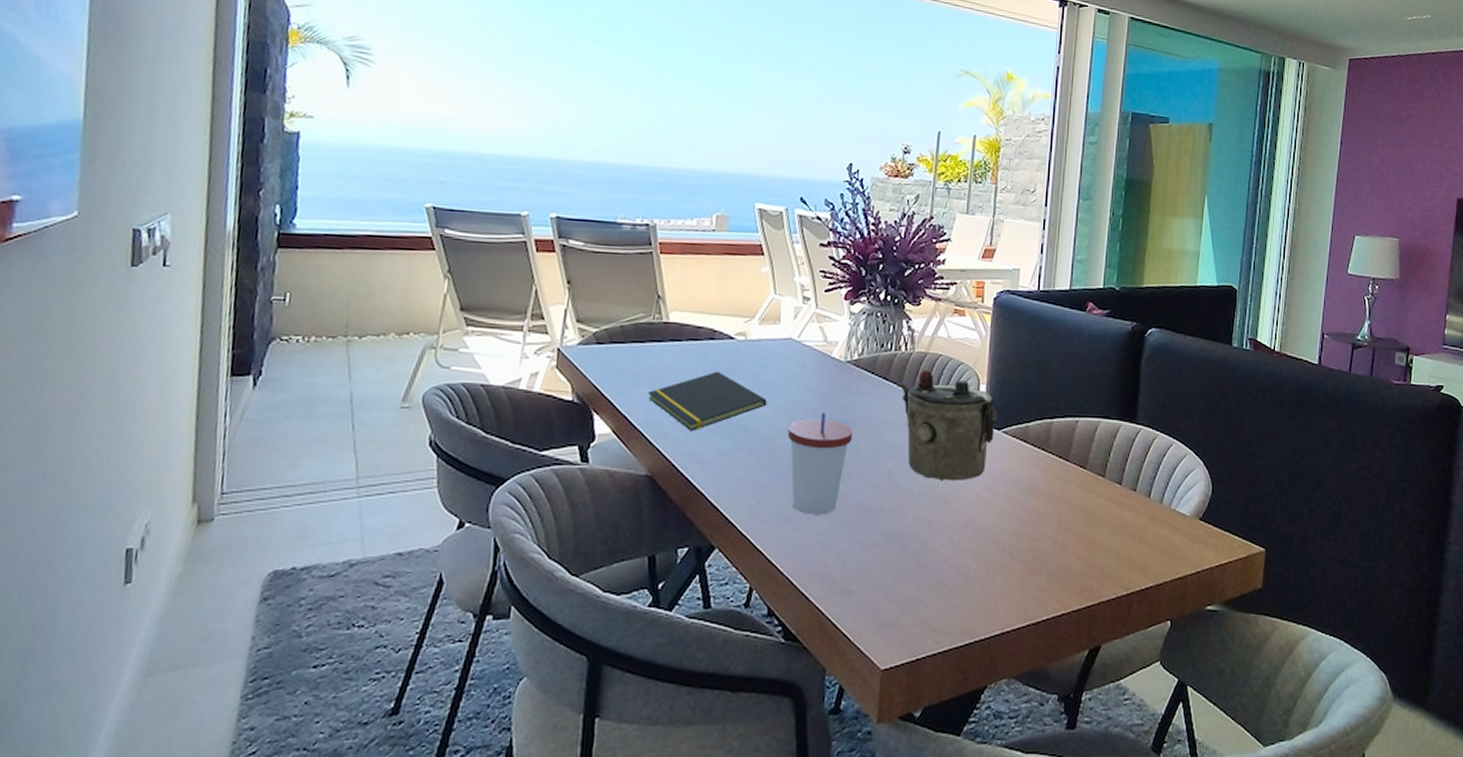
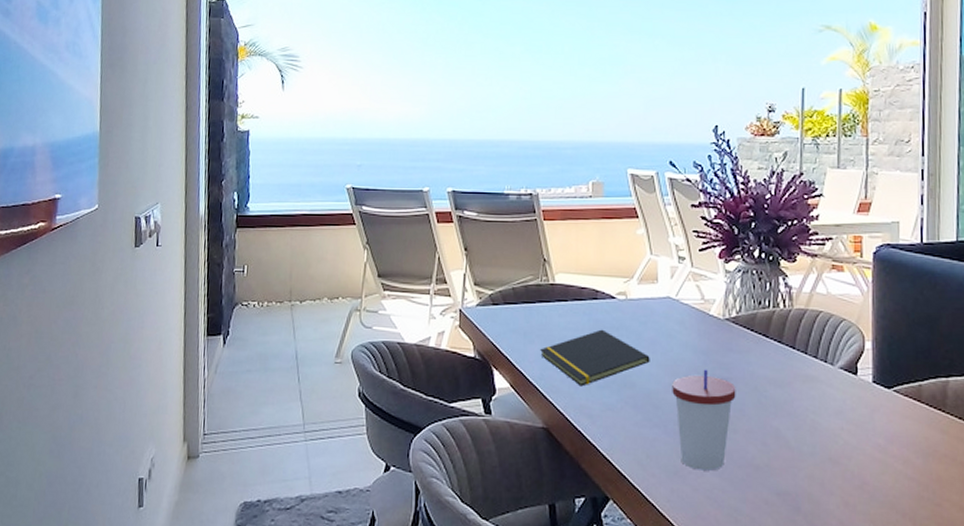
teapot: present [897,369,998,487] -> none [778,325,887,447]

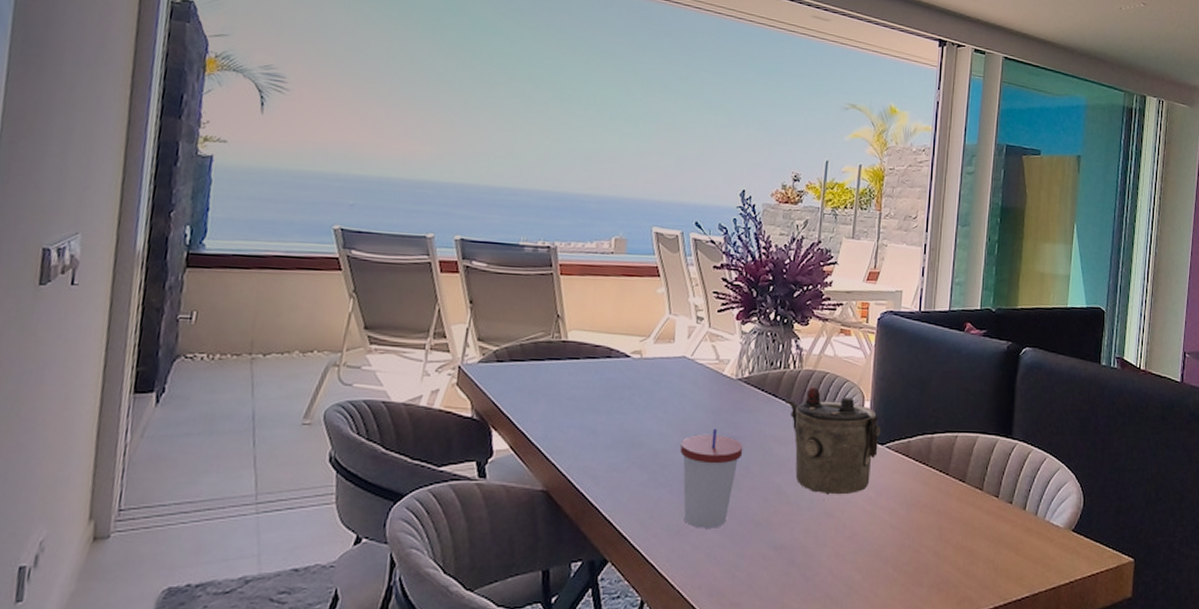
notepad: present [540,329,650,387] -> none [545,388,661,447]
teapot: none [778,325,887,447] -> present [786,386,881,501]

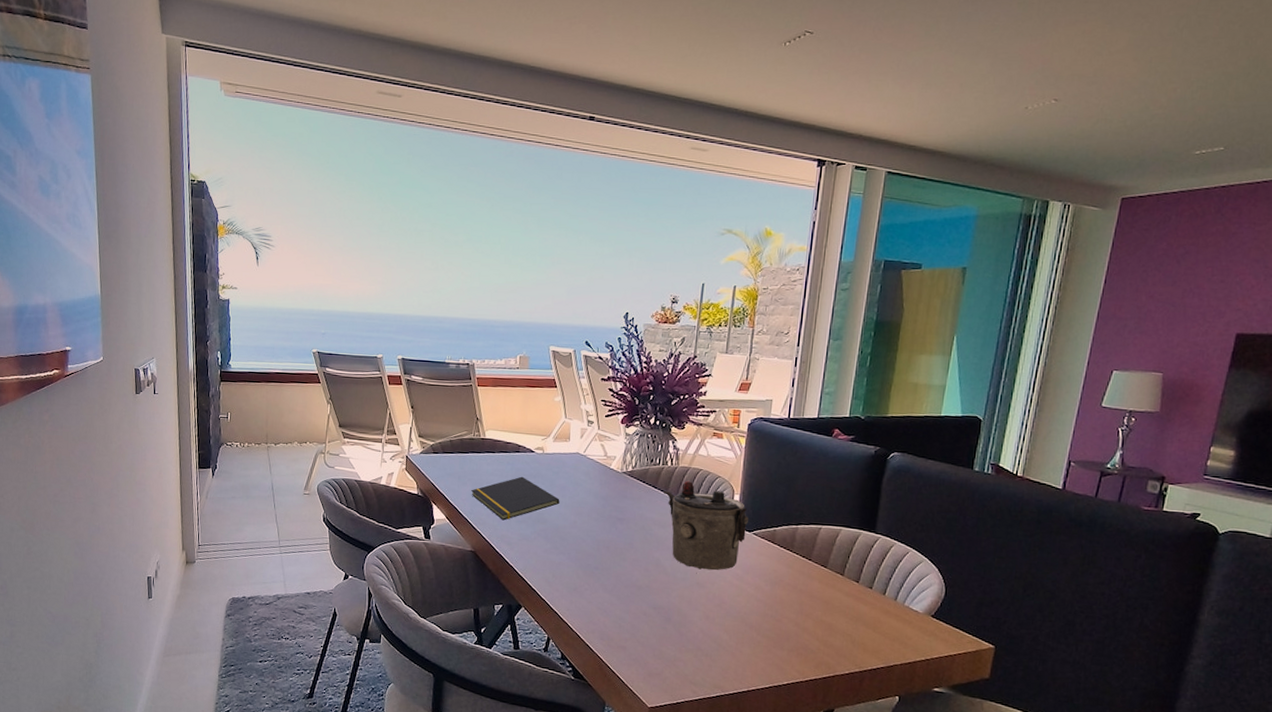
notepad: none [545,388,661,447] -> present [471,476,560,521]
cup: present [680,428,743,528] -> none [576,511,628,589]

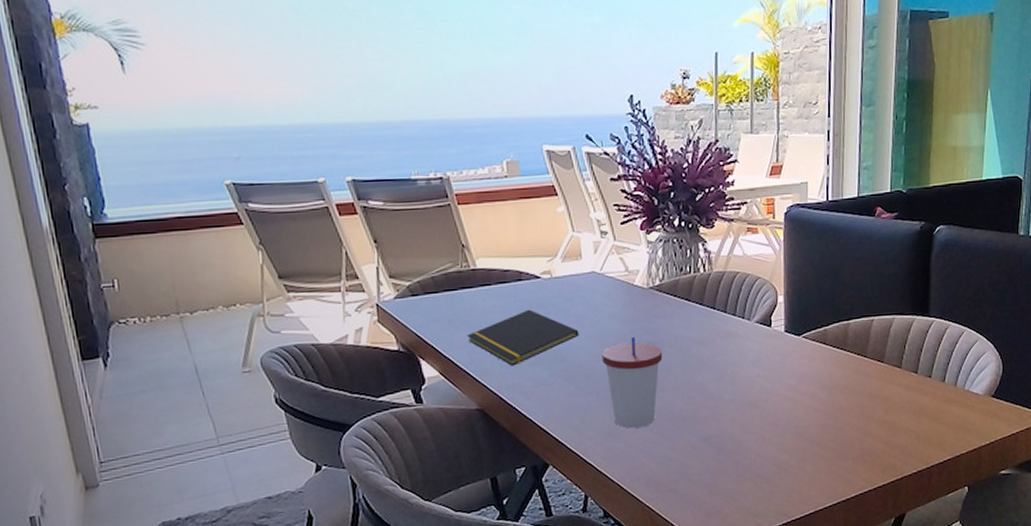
cup: none [576,511,628,589] -> present [602,336,663,428]
teapot: present [664,480,749,574] -> none [699,286,797,392]

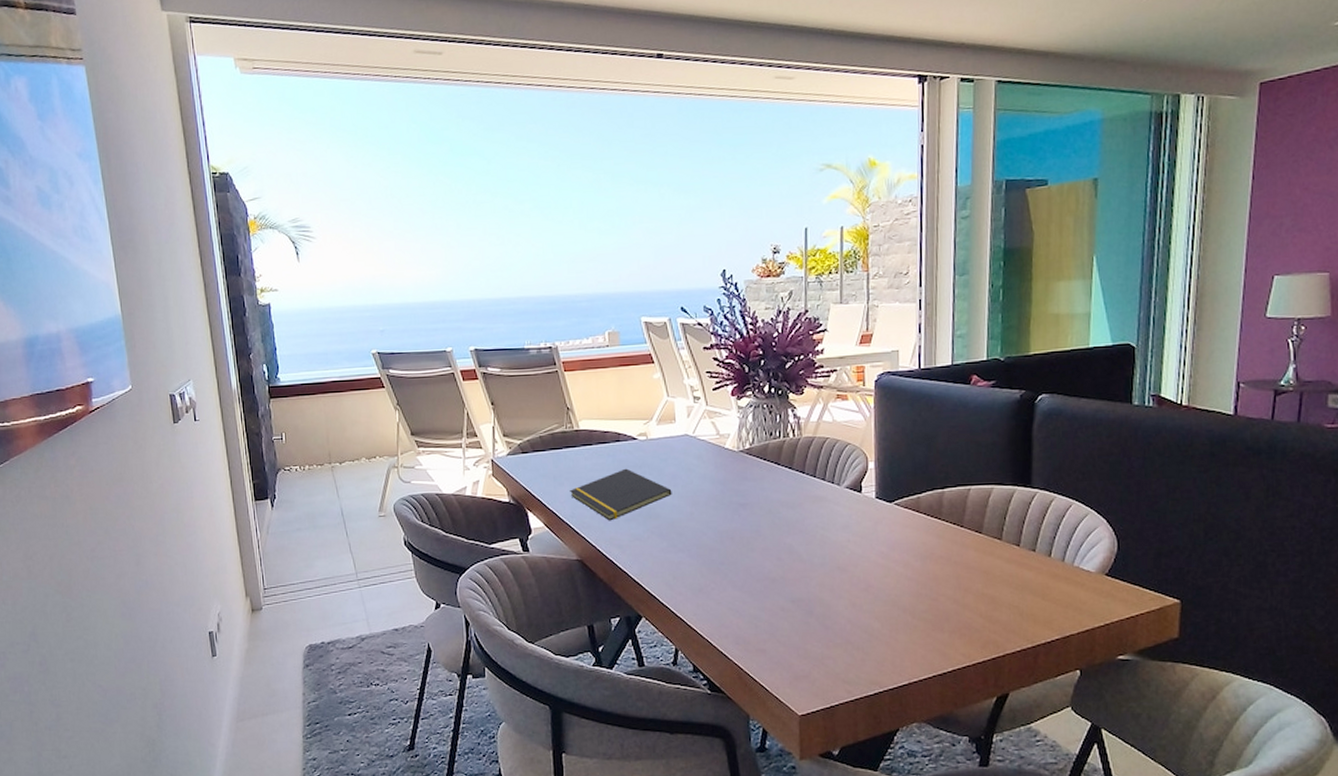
cup: present [602,336,663,428] -> none [693,497,752,586]

